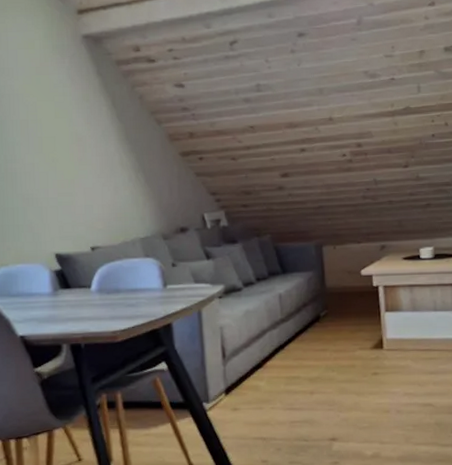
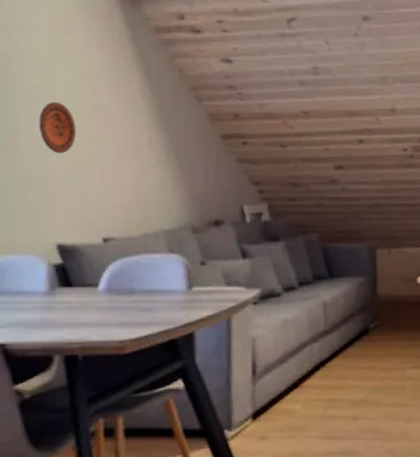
decorative plate: none [30,133,61,178] -> present [38,101,77,154]

